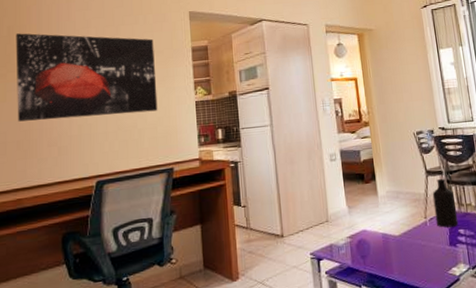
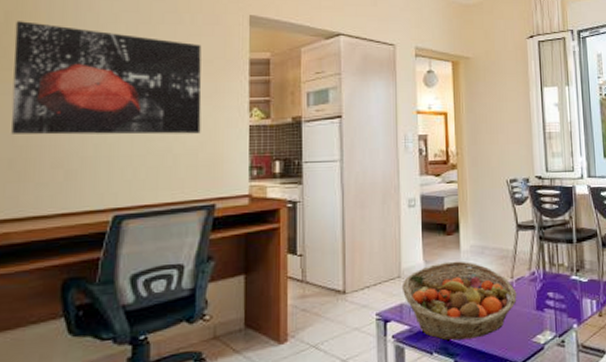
fruit basket: none [330,205,432,275] -> present [401,261,517,341]
bottle: present [432,179,459,228] -> none [522,235,548,290]

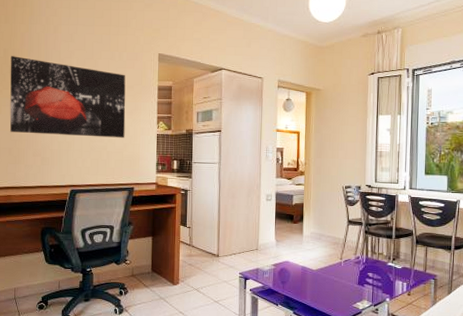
fruit basket: present [401,261,517,341] -> none [258,242,344,299]

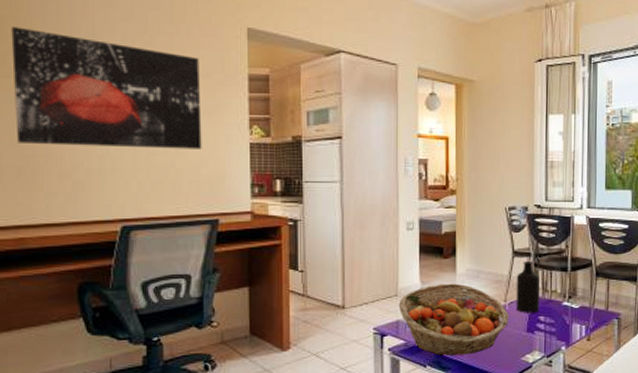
fruit basket: none [258,242,344,299] -> present [398,283,509,356]
bottle: none [349,229,370,270] -> present [516,262,540,313]

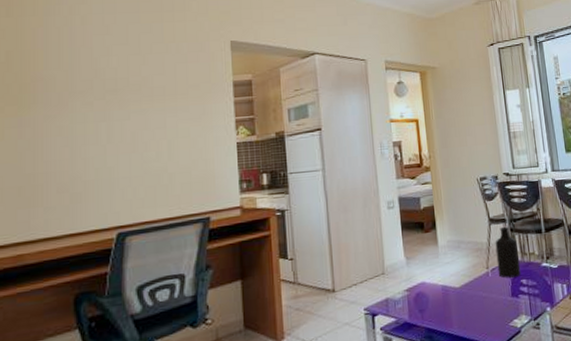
wall art: present [11,27,202,149] -> none [16,59,192,164]
fruit basket: present [398,283,509,356] -> none [386,255,493,330]

